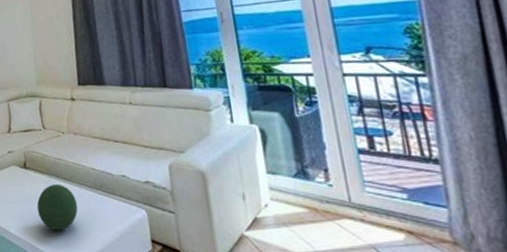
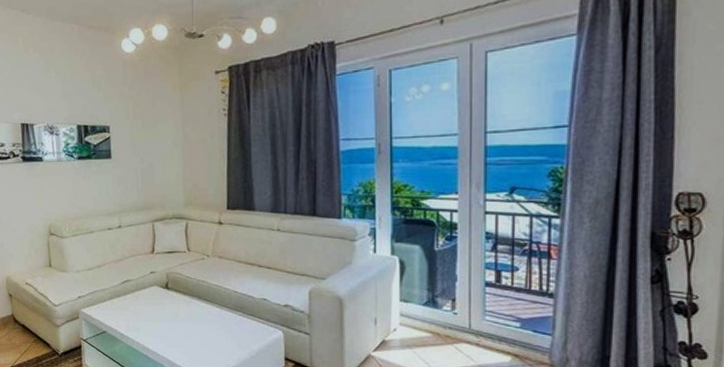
decorative orb: present [37,183,78,231] -> none [176,304,218,348]

